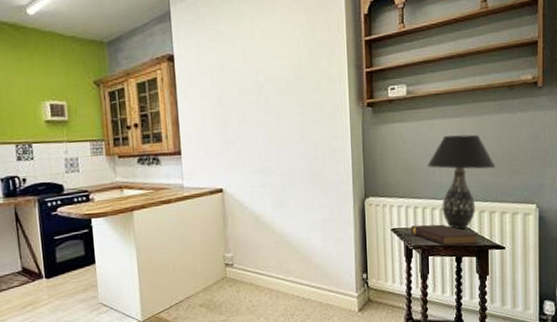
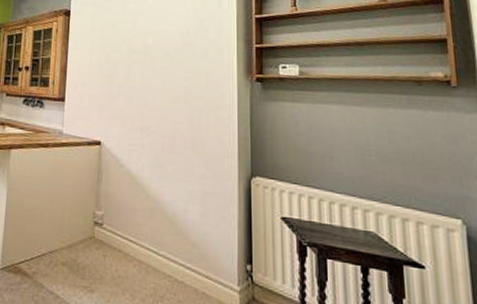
book: present [411,224,479,246] -> none [304,218,390,256]
table lamp: present [427,134,496,230] -> none [323,123,406,234]

